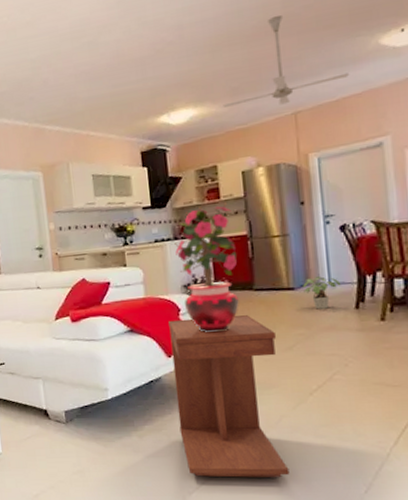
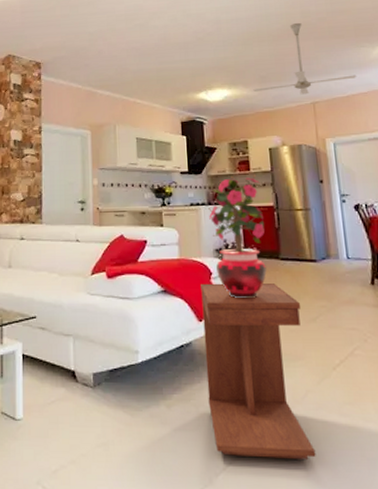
potted plant: present [302,276,342,309] -> none [323,251,358,283]

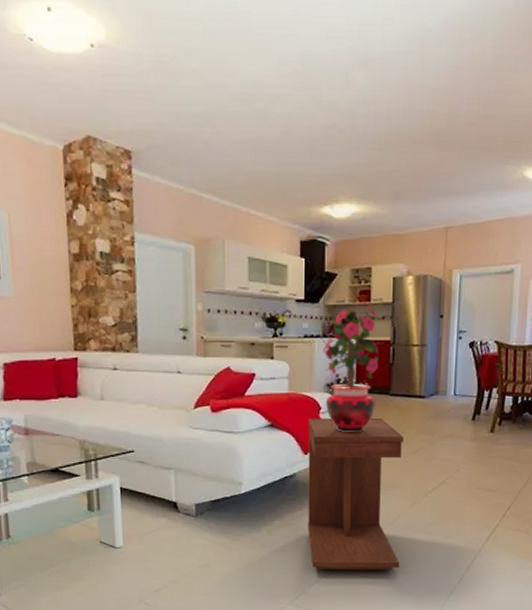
ceiling fan: present [253,22,357,95] -> none [384,125,497,217]

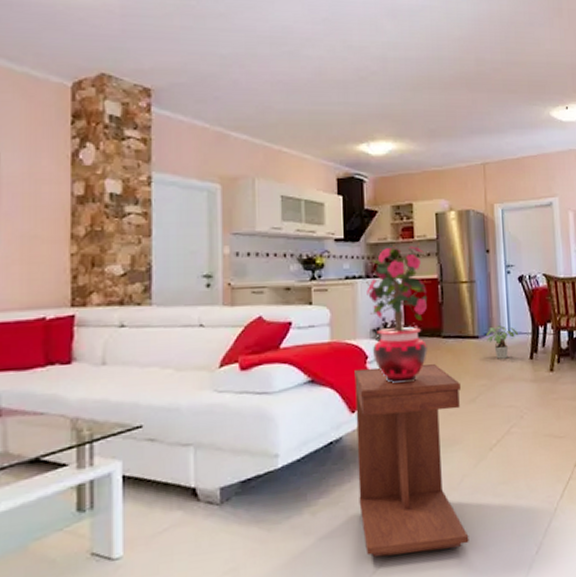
potted plant: none [431,388,464,418] -> present [485,325,519,359]

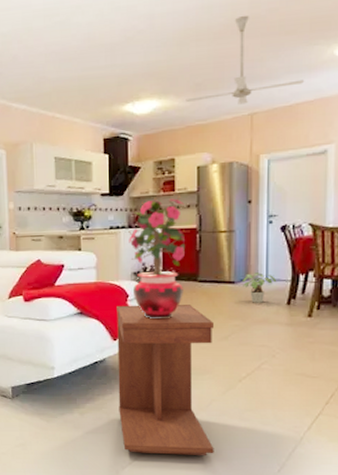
ceiling fan: none [421,70,528,154] -> present [185,15,305,105]

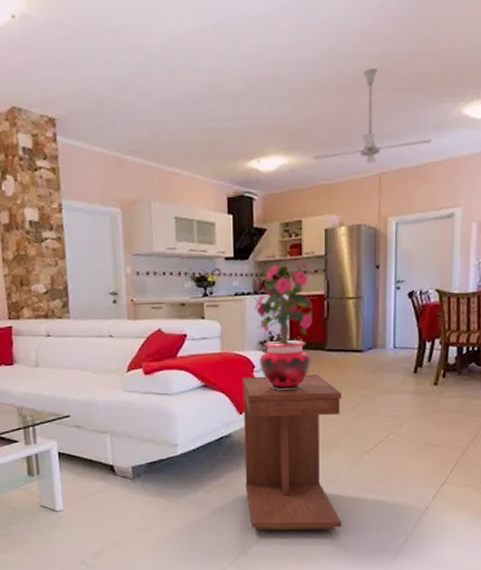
potted plant: present [242,272,277,303] -> none [369,340,404,372]

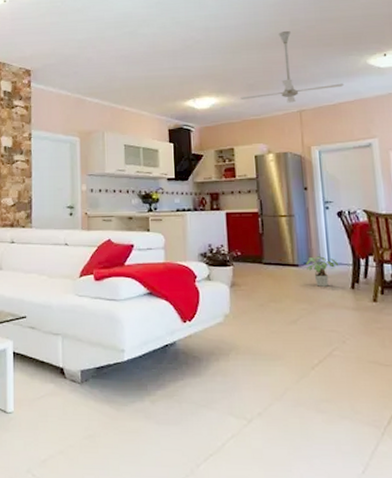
side table: present [242,375,343,531] -> none [185,286,293,452]
potted flower: present [254,260,313,391] -> none [194,181,250,301]
potted plant: none [369,340,404,372] -> present [305,256,339,287]

